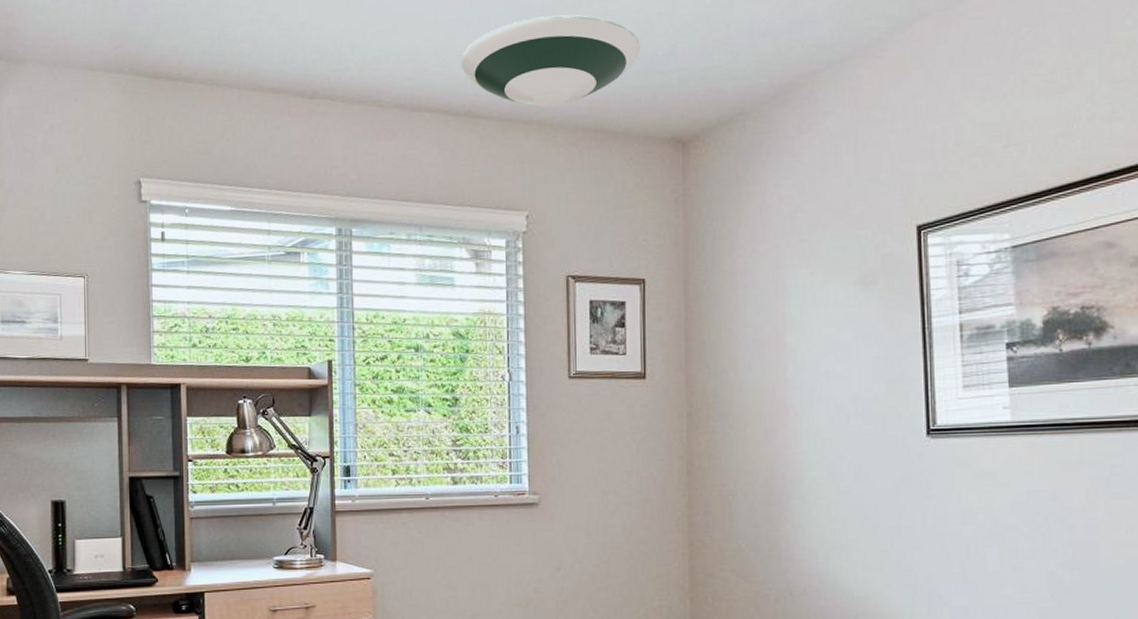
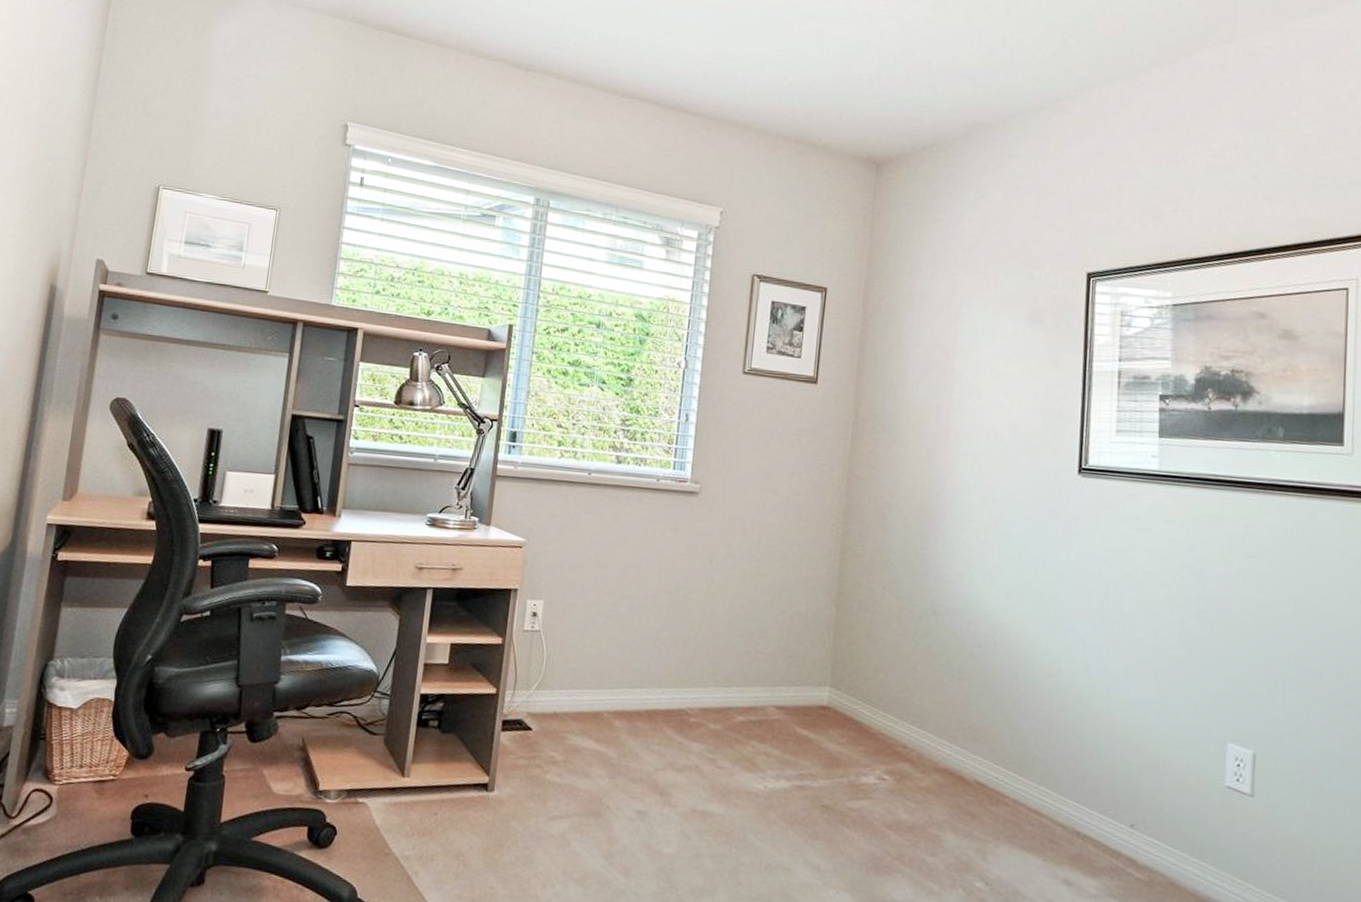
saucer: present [461,15,640,109] -> none [675,27,848,114]

